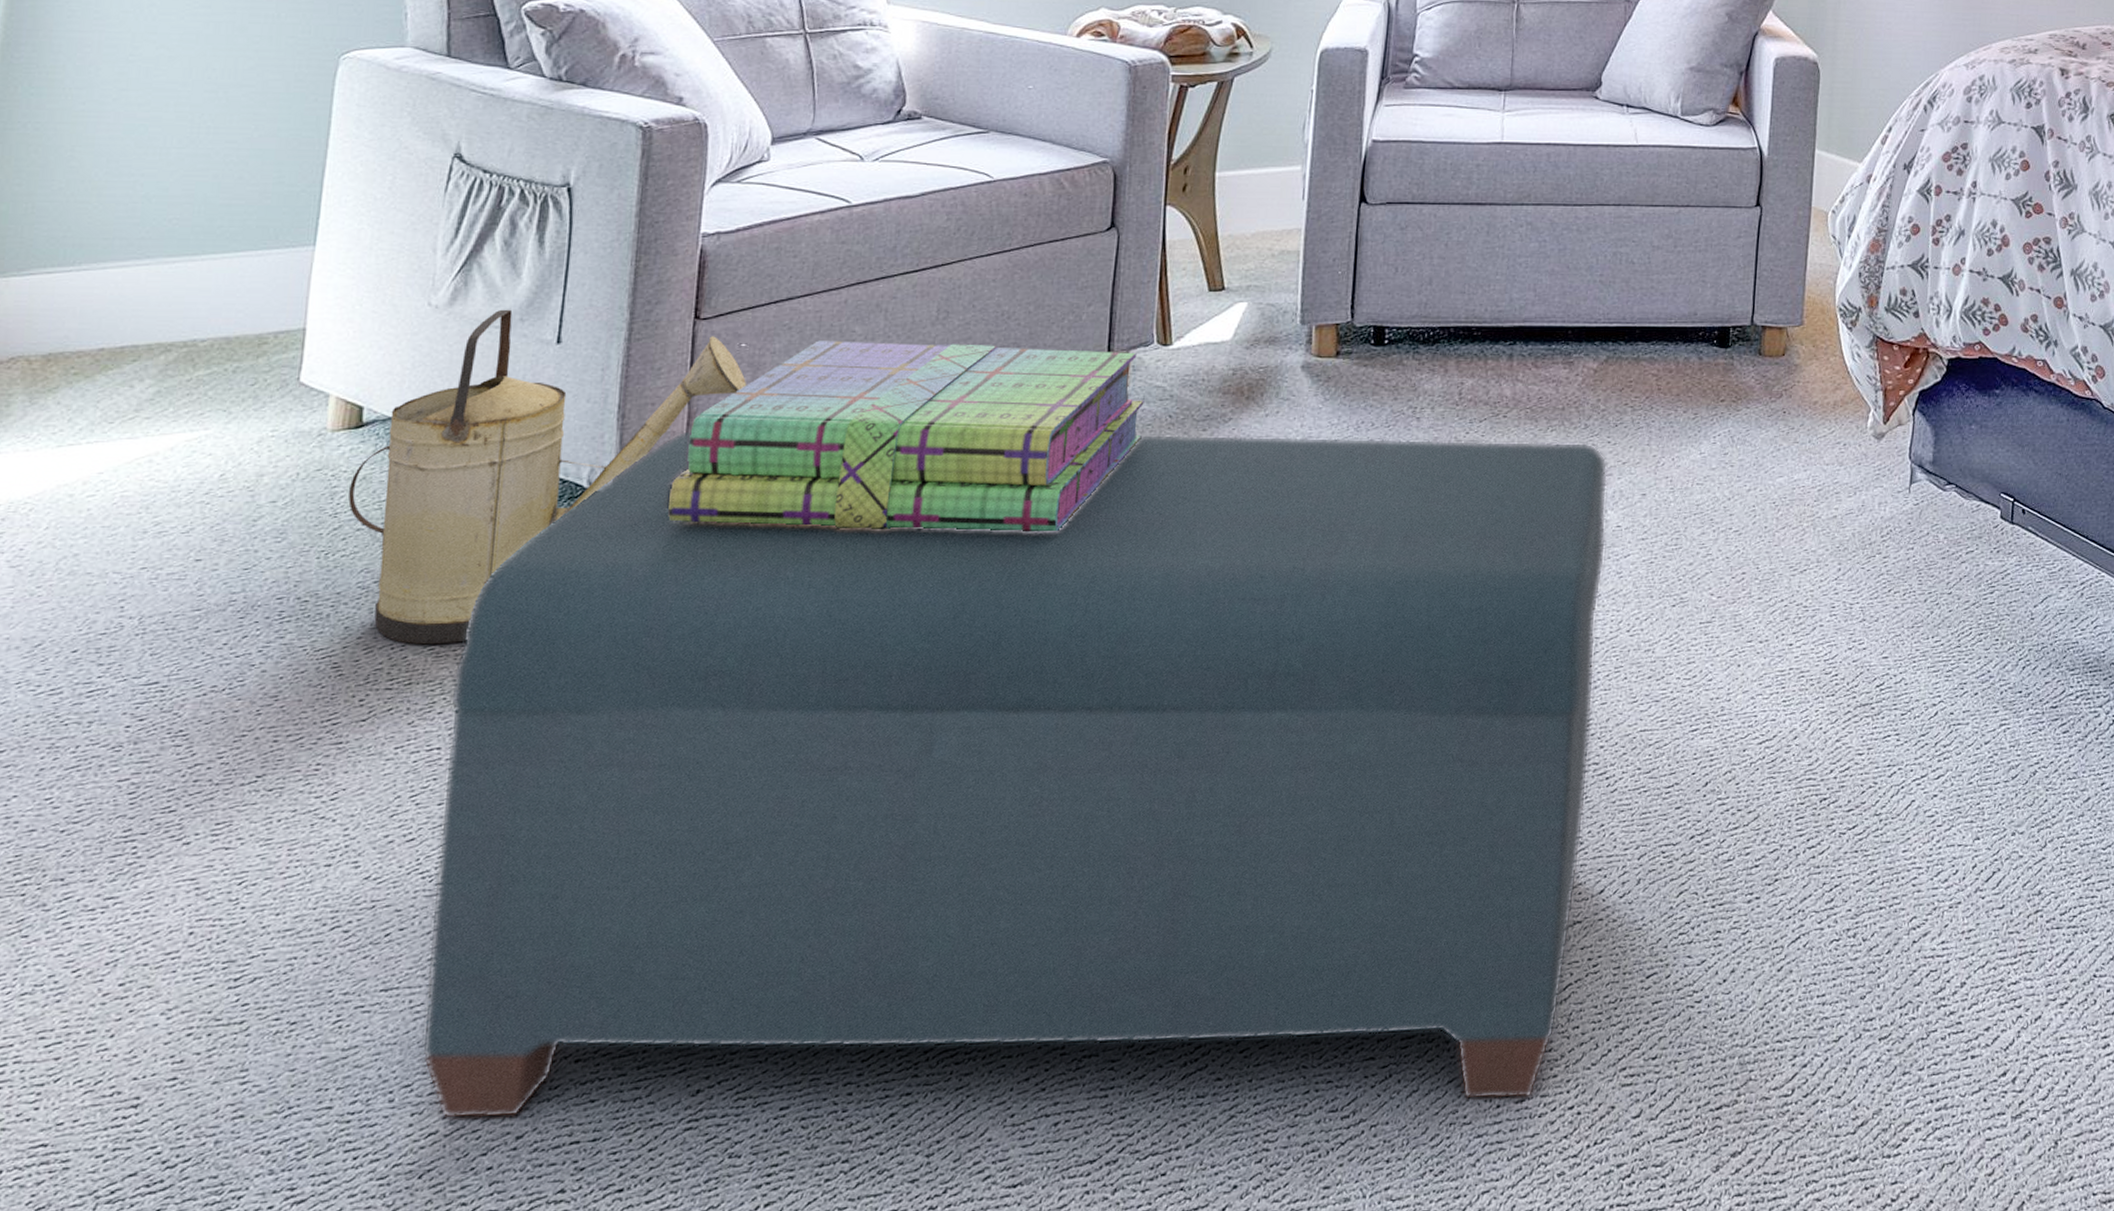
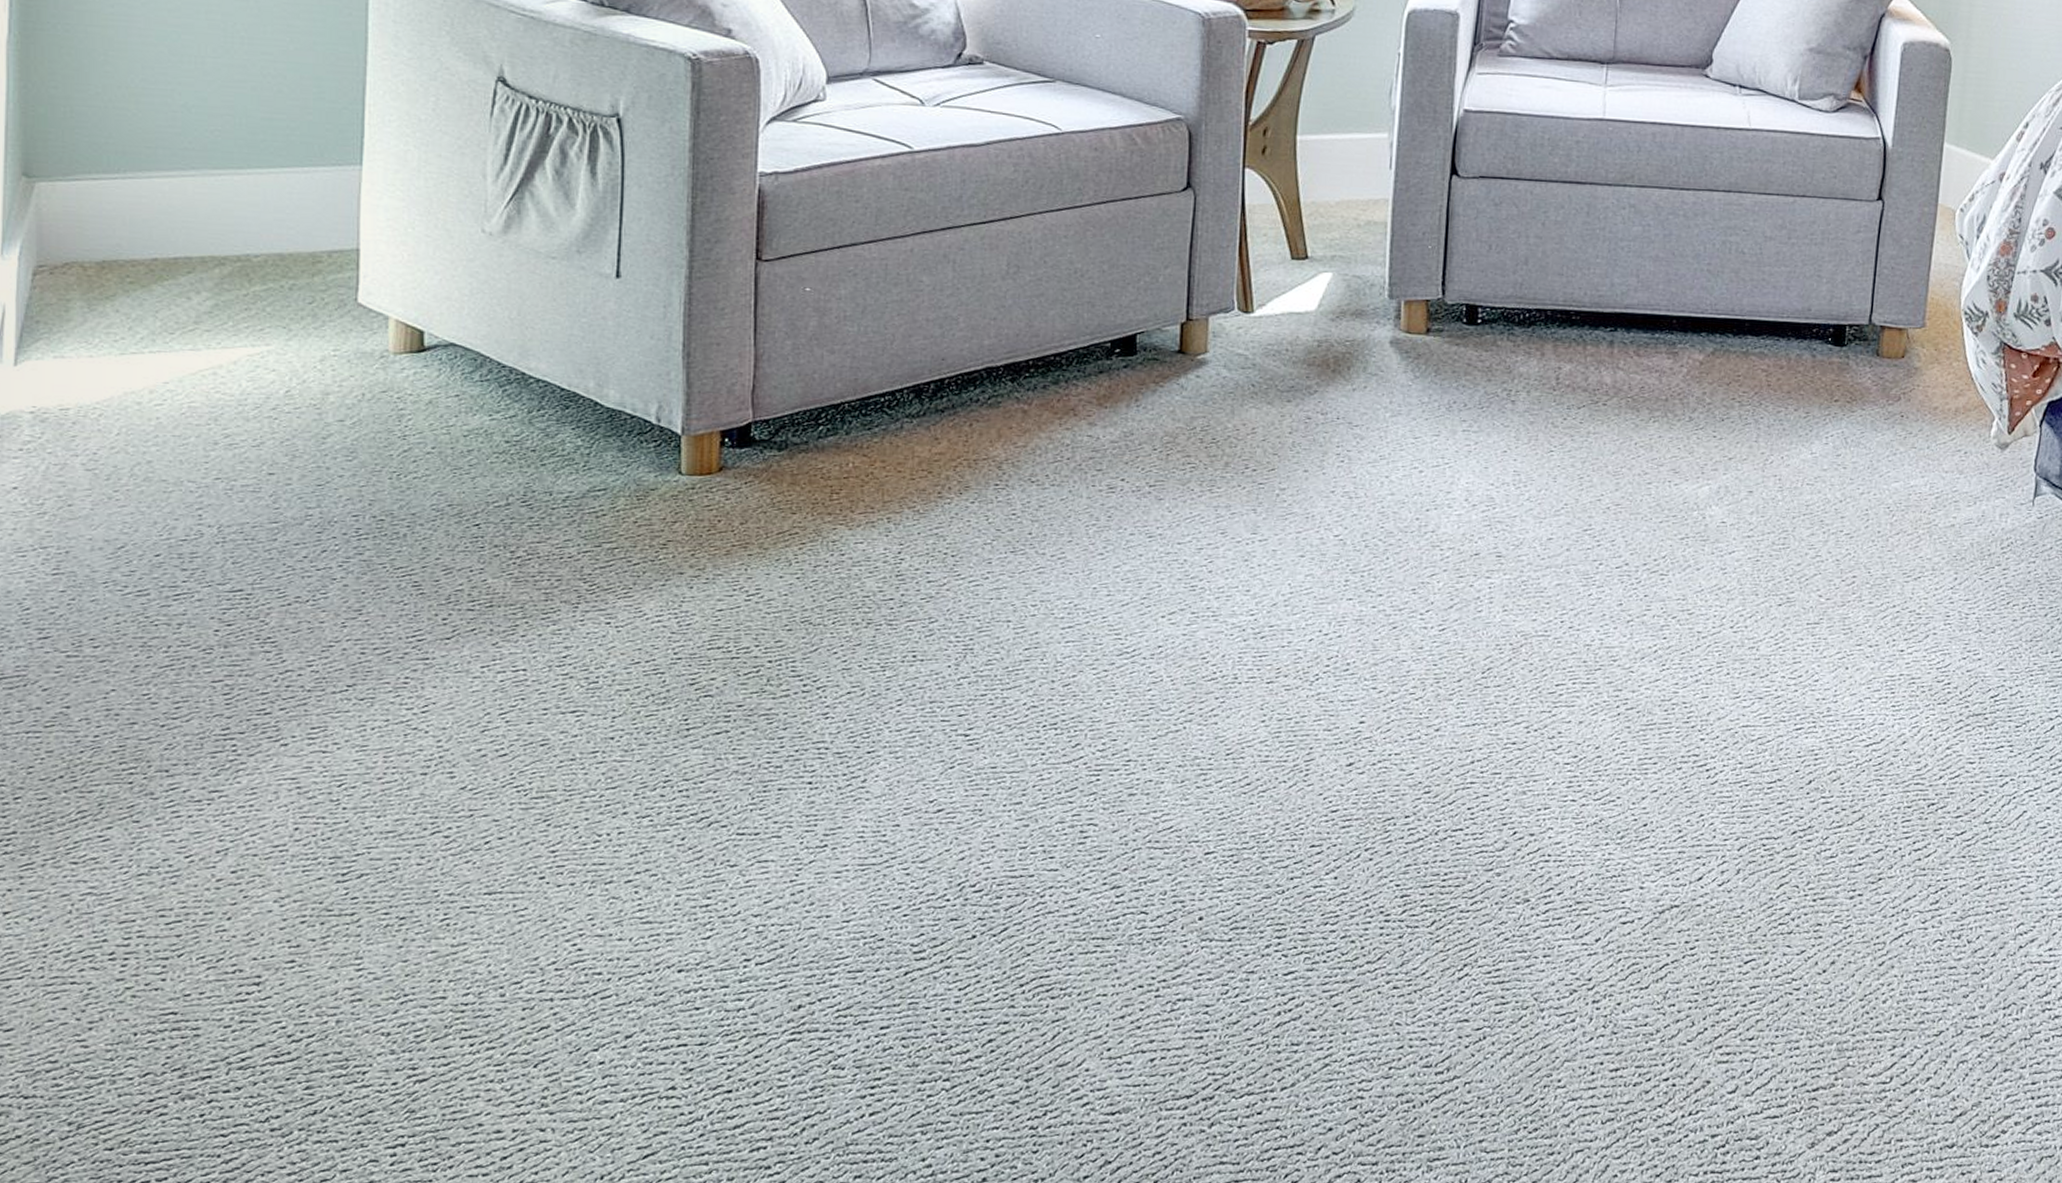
watering can: present [348,309,747,645] -> none [416,240,814,571]
bench: present [421,430,1608,1120] -> none [528,372,1713,1067]
stack of books: present [667,341,1145,532] -> none [738,289,1227,495]

